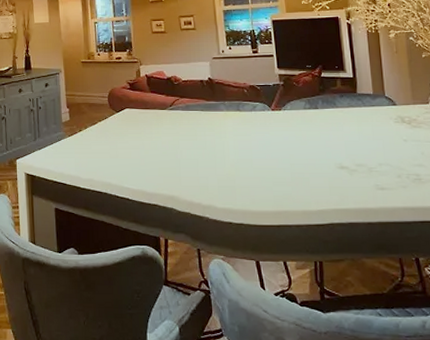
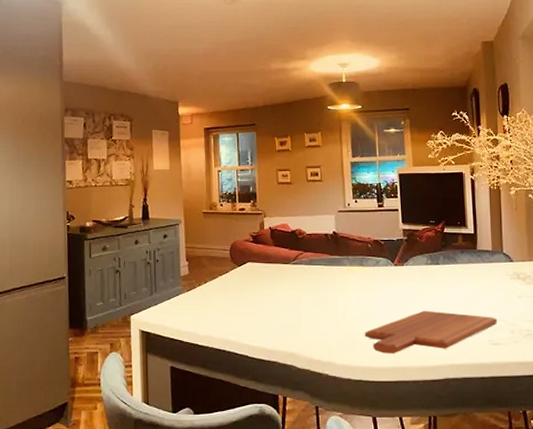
cutting board: none [243,154,383,198] -> present [364,310,498,354]

